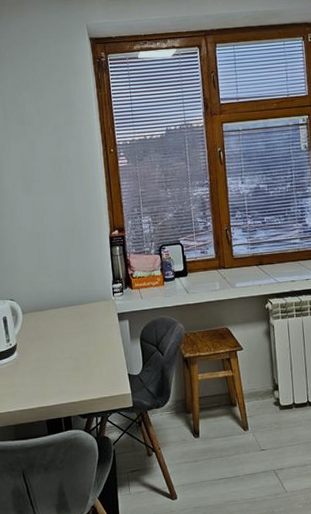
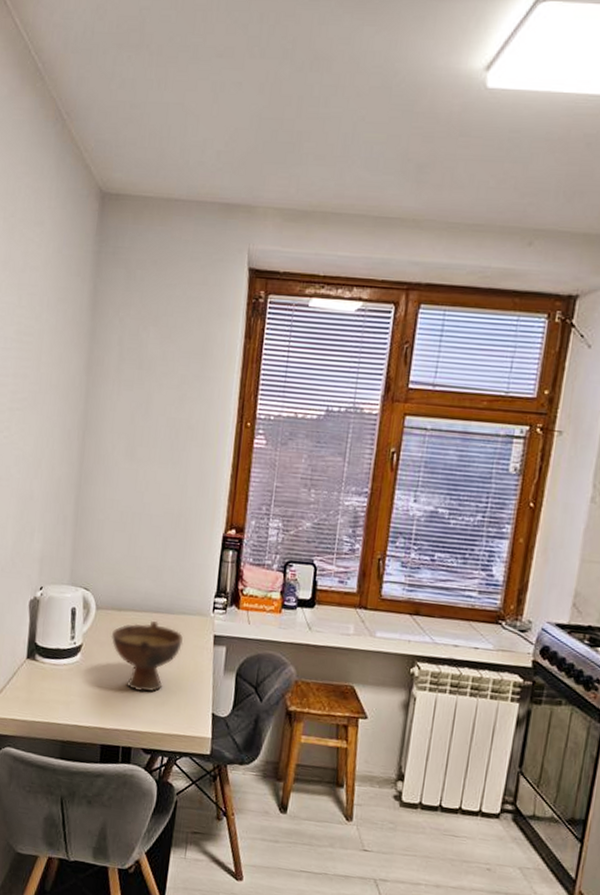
bowl: none [38,312,96,371] -> present [111,620,183,692]

